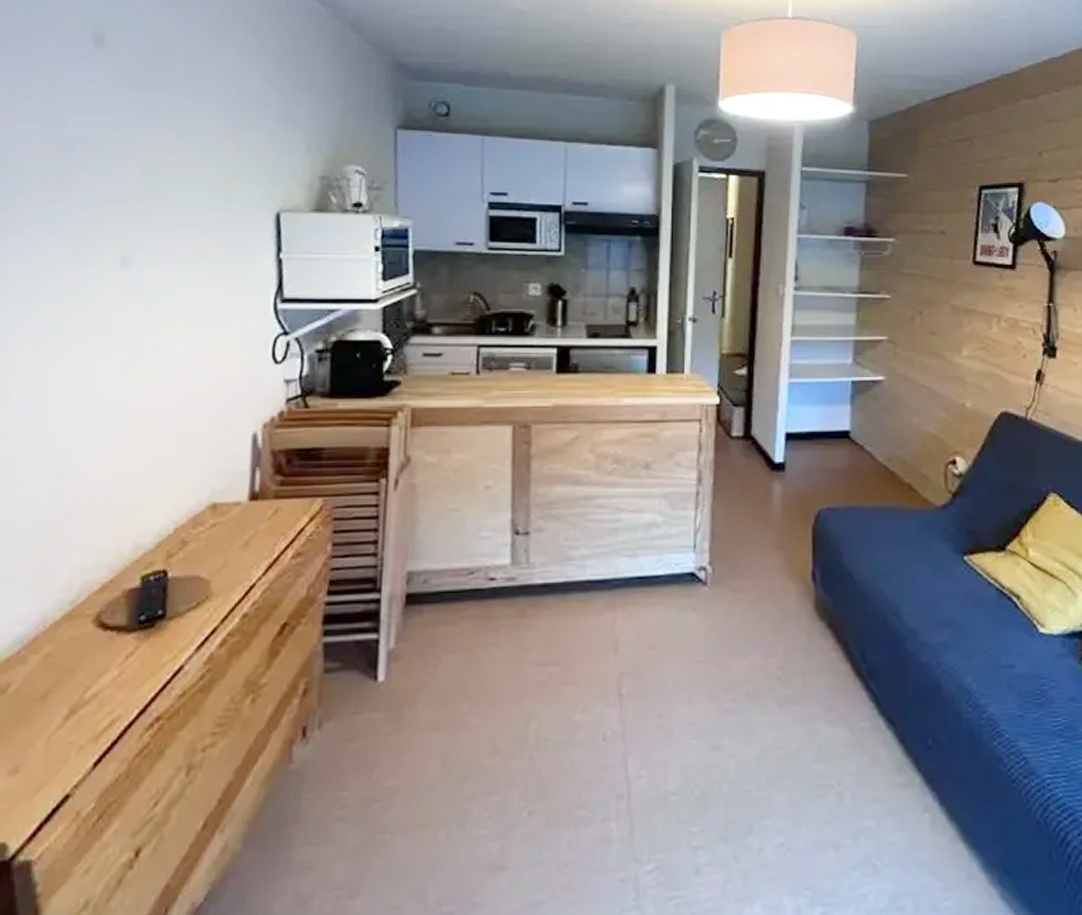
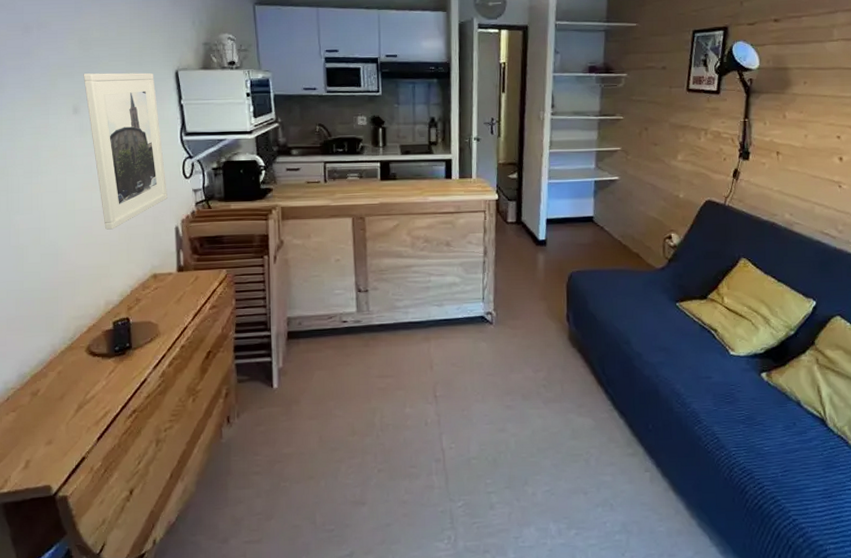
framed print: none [141,212,247,436] -> present [83,72,167,230]

